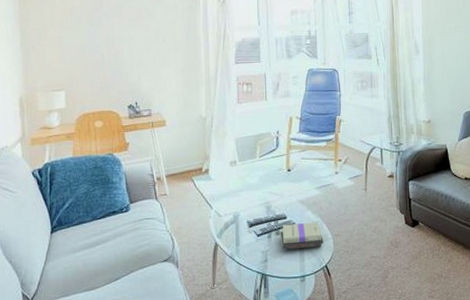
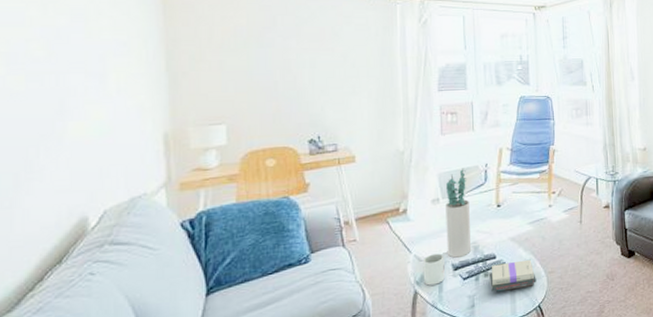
mug: none [222,210,242,239] -> present [423,253,446,286]
vase: none [242,134,264,217] -> present [446,168,471,259]

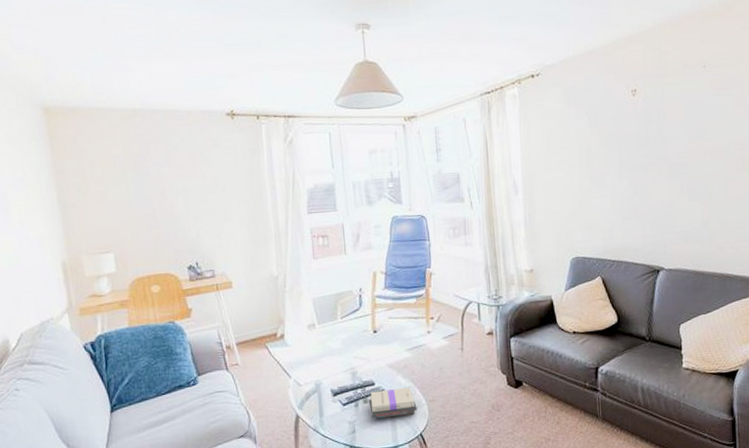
mug: present [423,253,446,286] -> none [302,378,326,410]
vase: present [446,168,471,259] -> none [321,293,349,385]

